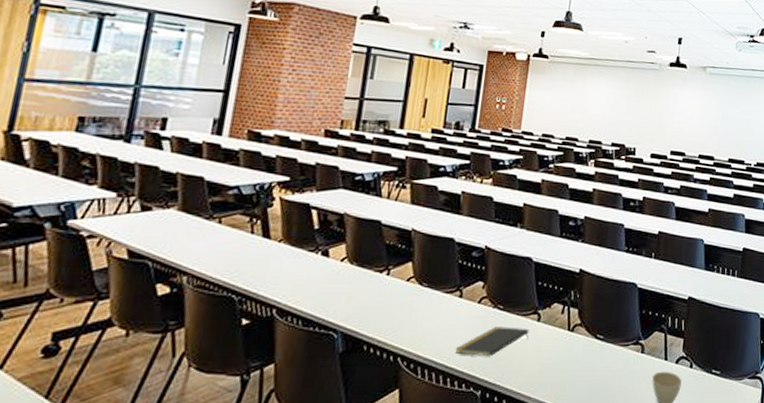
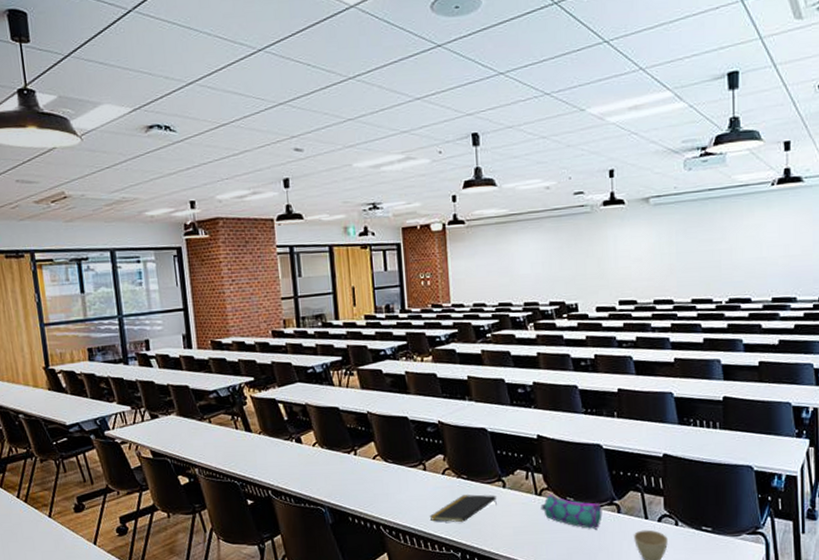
pencil case: none [570,329,628,370] -> present [541,493,602,530]

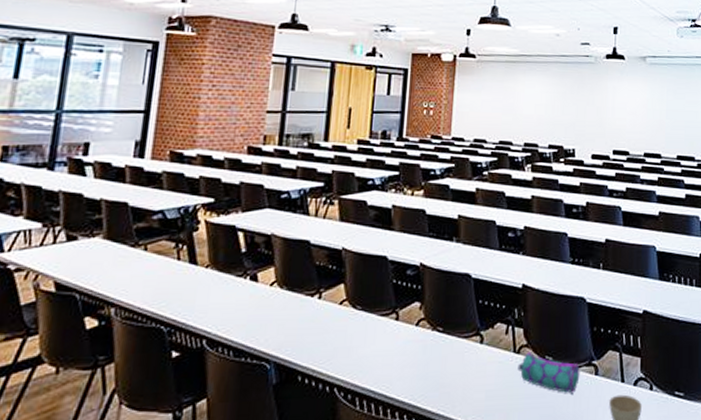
notepad: present [429,494,497,523] -> none [394,350,472,385]

